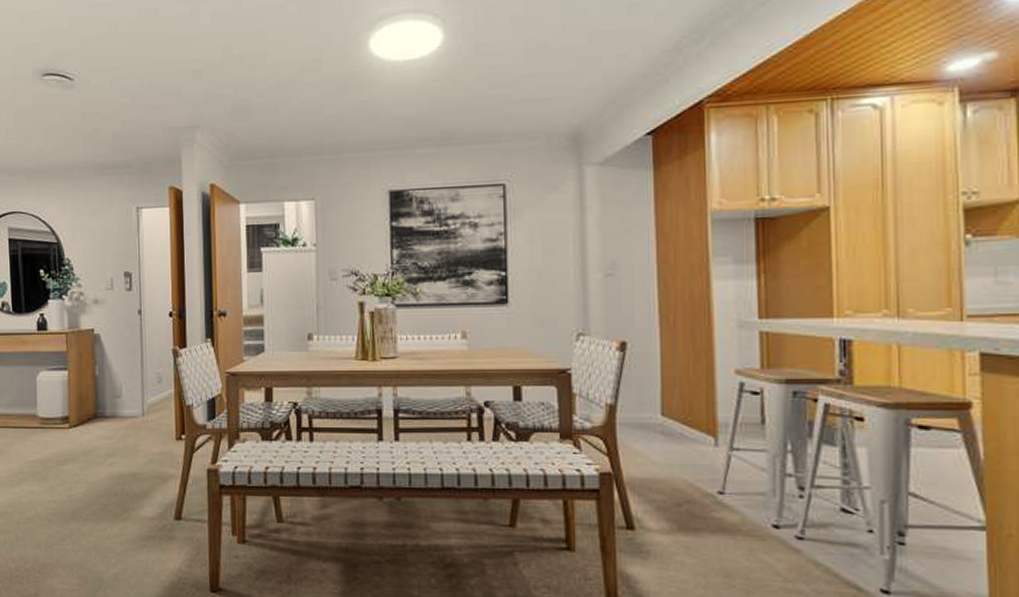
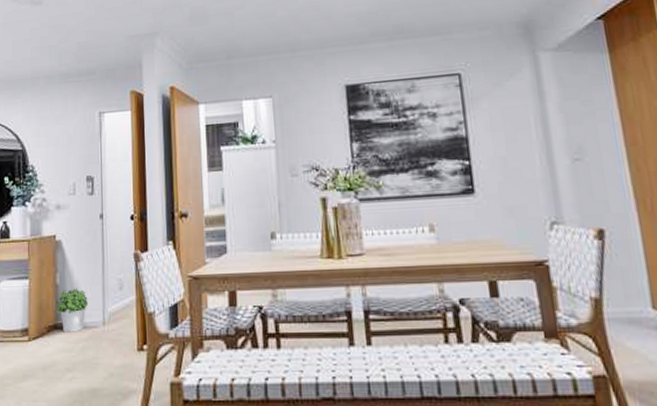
potted plant: none [95,380,128,421] -> present [55,288,89,332]

